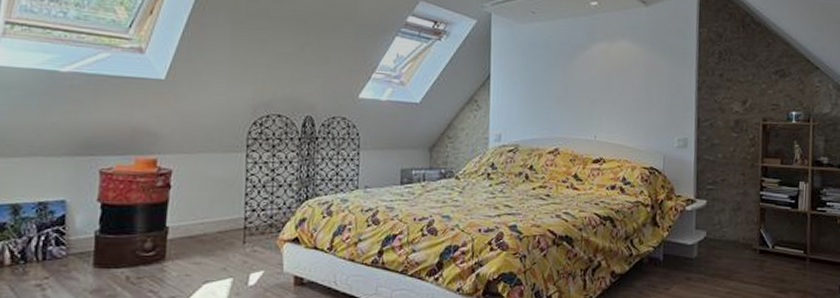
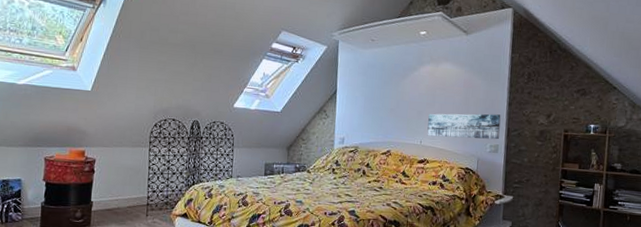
wall art: none [602,101,689,132] -> present [427,113,501,140]

